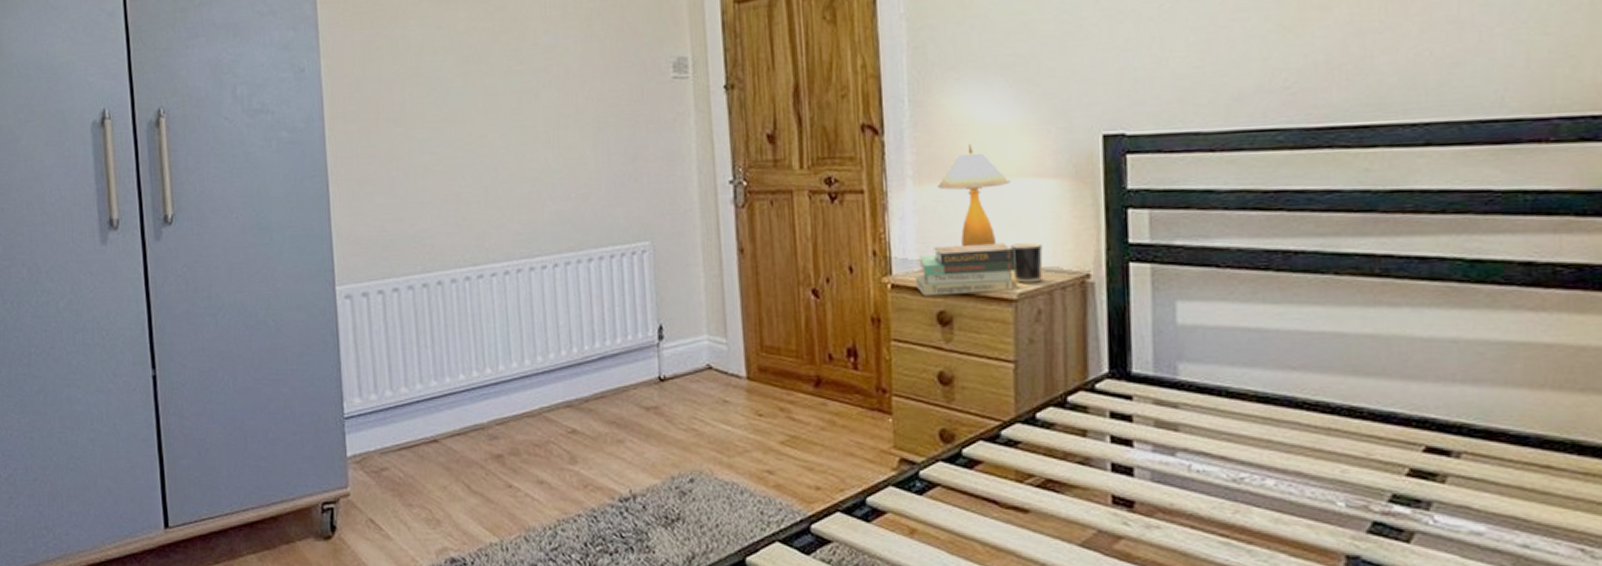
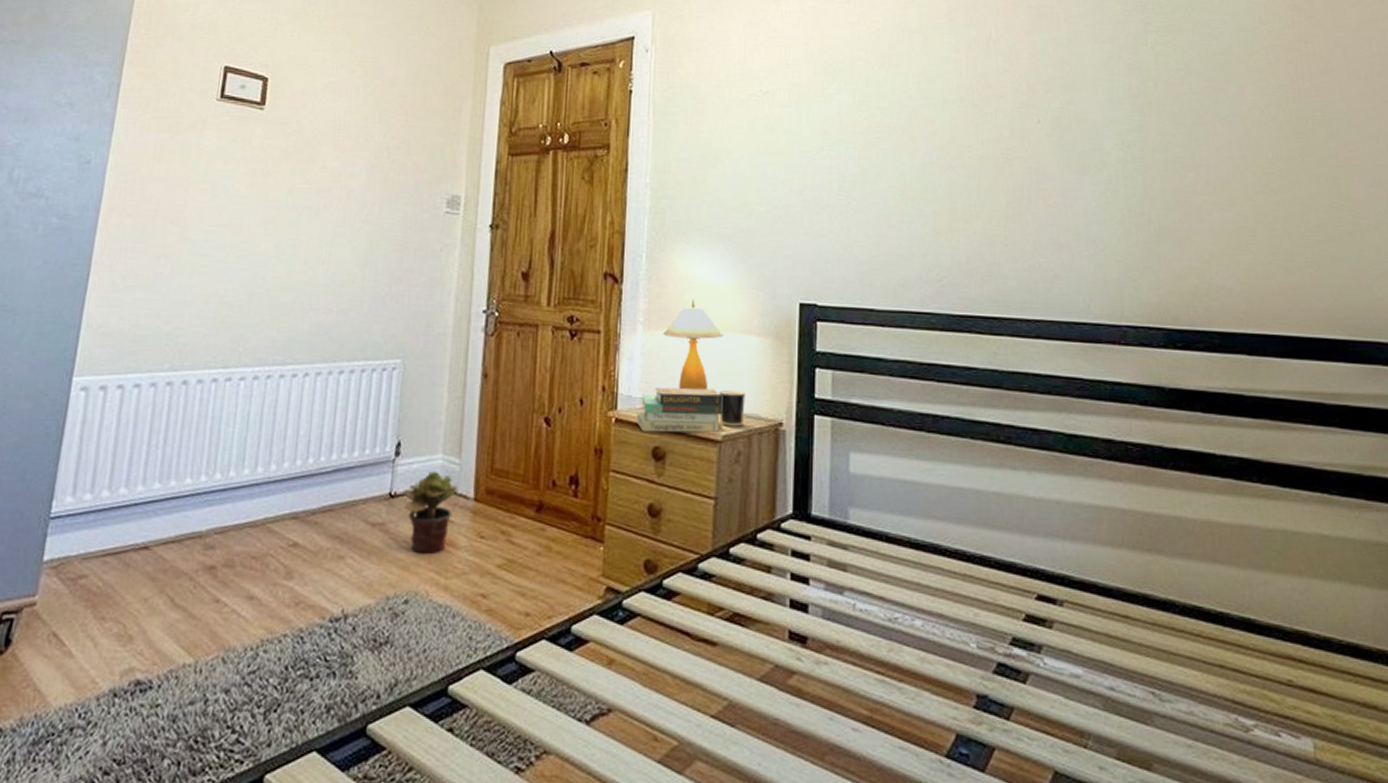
potted plant: none [675,353,729,434] -> present [404,472,458,554]

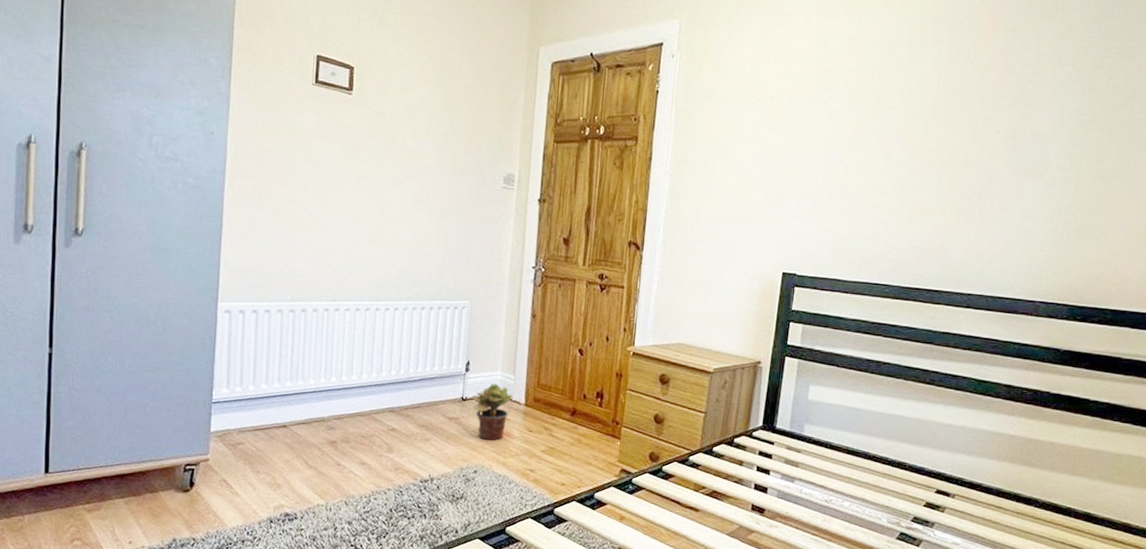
books: present [636,387,723,433] -> none [648,331,716,366]
table lamp: present [663,300,723,390] -> none [673,266,720,334]
mug: present [719,390,745,427] -> none [713,335,734,363]

